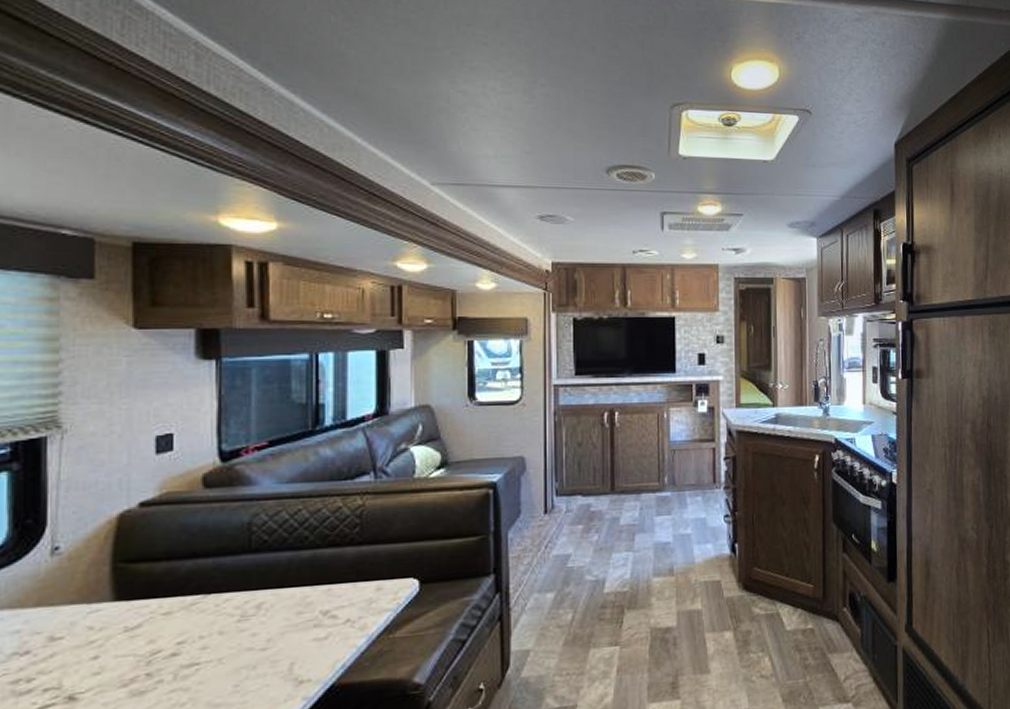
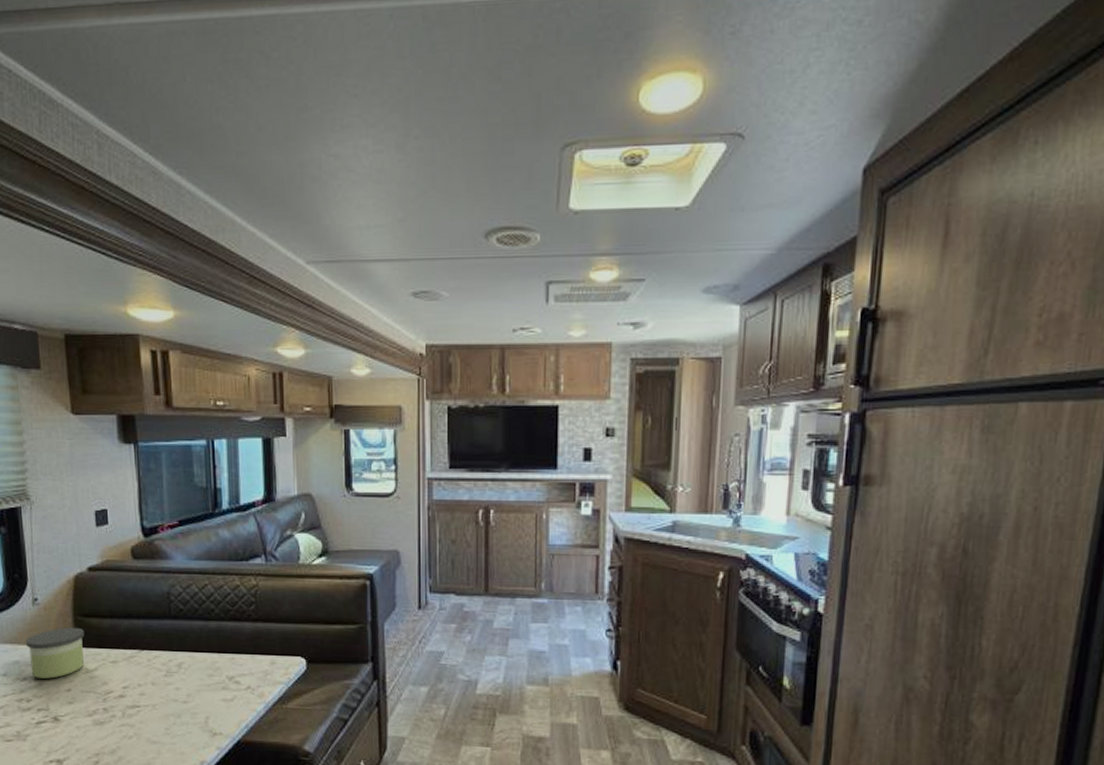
candle: none [35,576,127,649] -> present [26,627,85,679]

